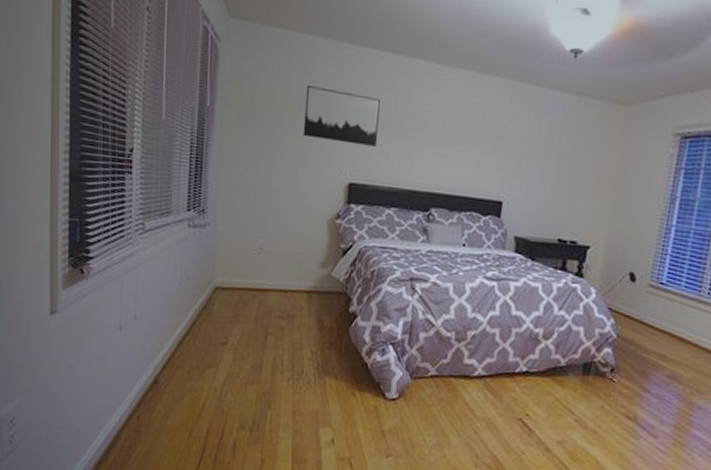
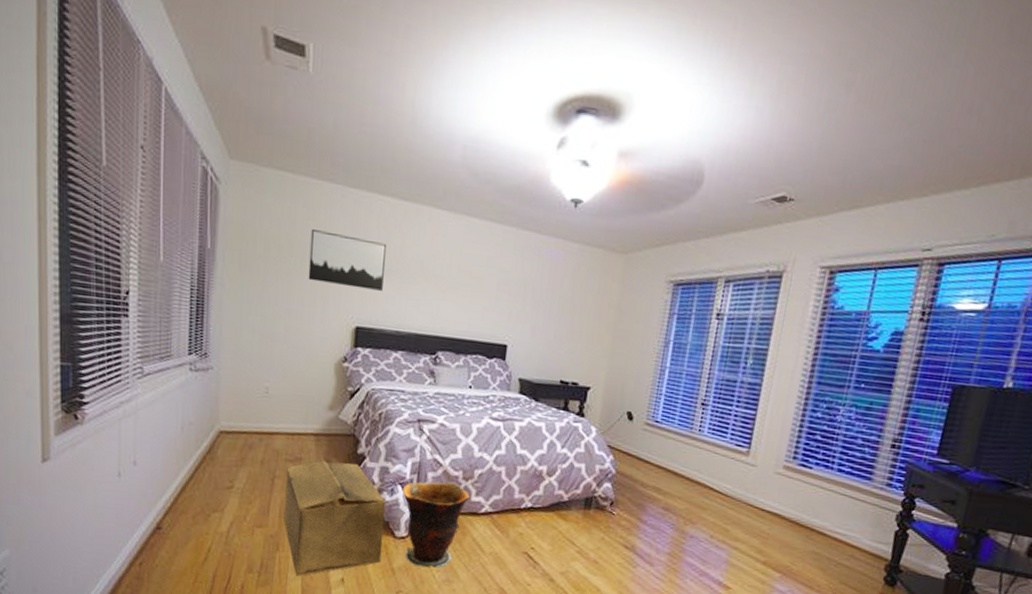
cardboard box: none [275,316,377,436] -> present [284,459,386,577]
bucket: none [394,342,462,432] -> present [403,482,469,568]

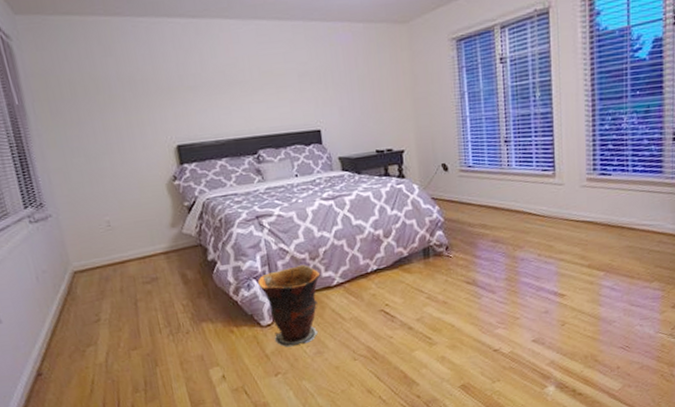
cardboard box: present [284,459,386,577] -> none [146,269,254,384]
wall art: present [308,229,386,291] -> none [111,62,193,113]

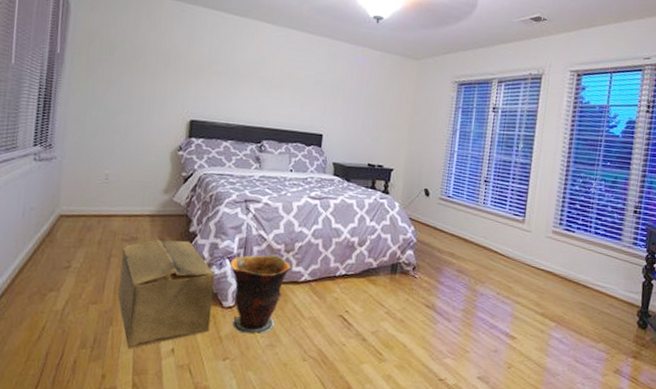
cardboard box: none [146,269,254,384] -> present [118,238,215,349]

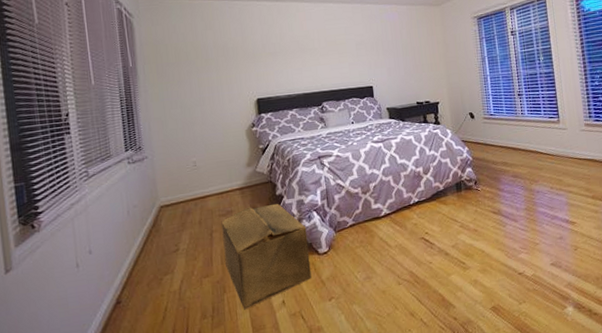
bucket: present [230,255,290,334] -> none [318,198,370,273]

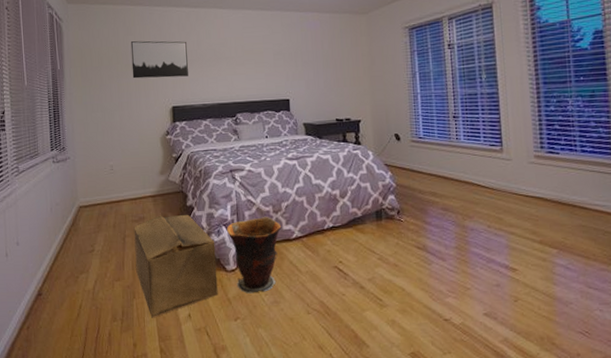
wall art: none [209,34,272,73] -> present [130,40,188,79]
bucket: none [318,198,370,273] -> present [227,217,281,294]

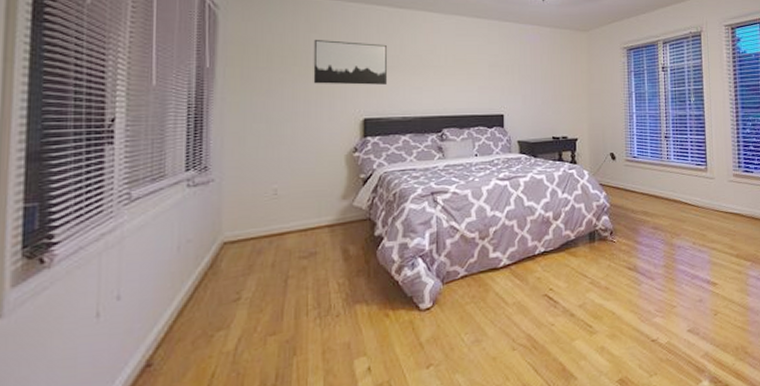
cardboard box: present [134,214,218,318] -> none [300,245,408,378]
bucket: present [227,217,281,294] -> none [424,244,487,335]

